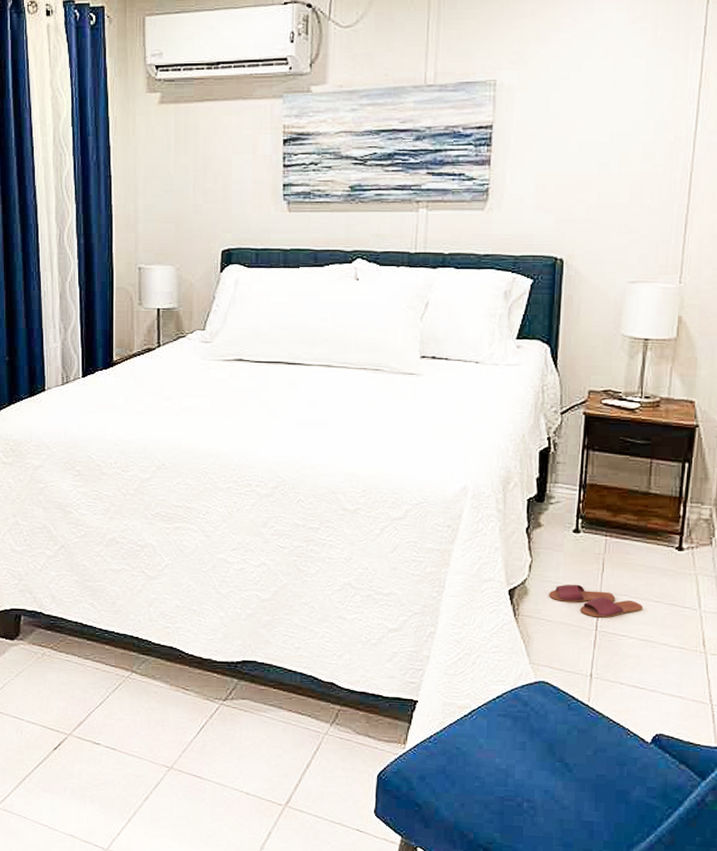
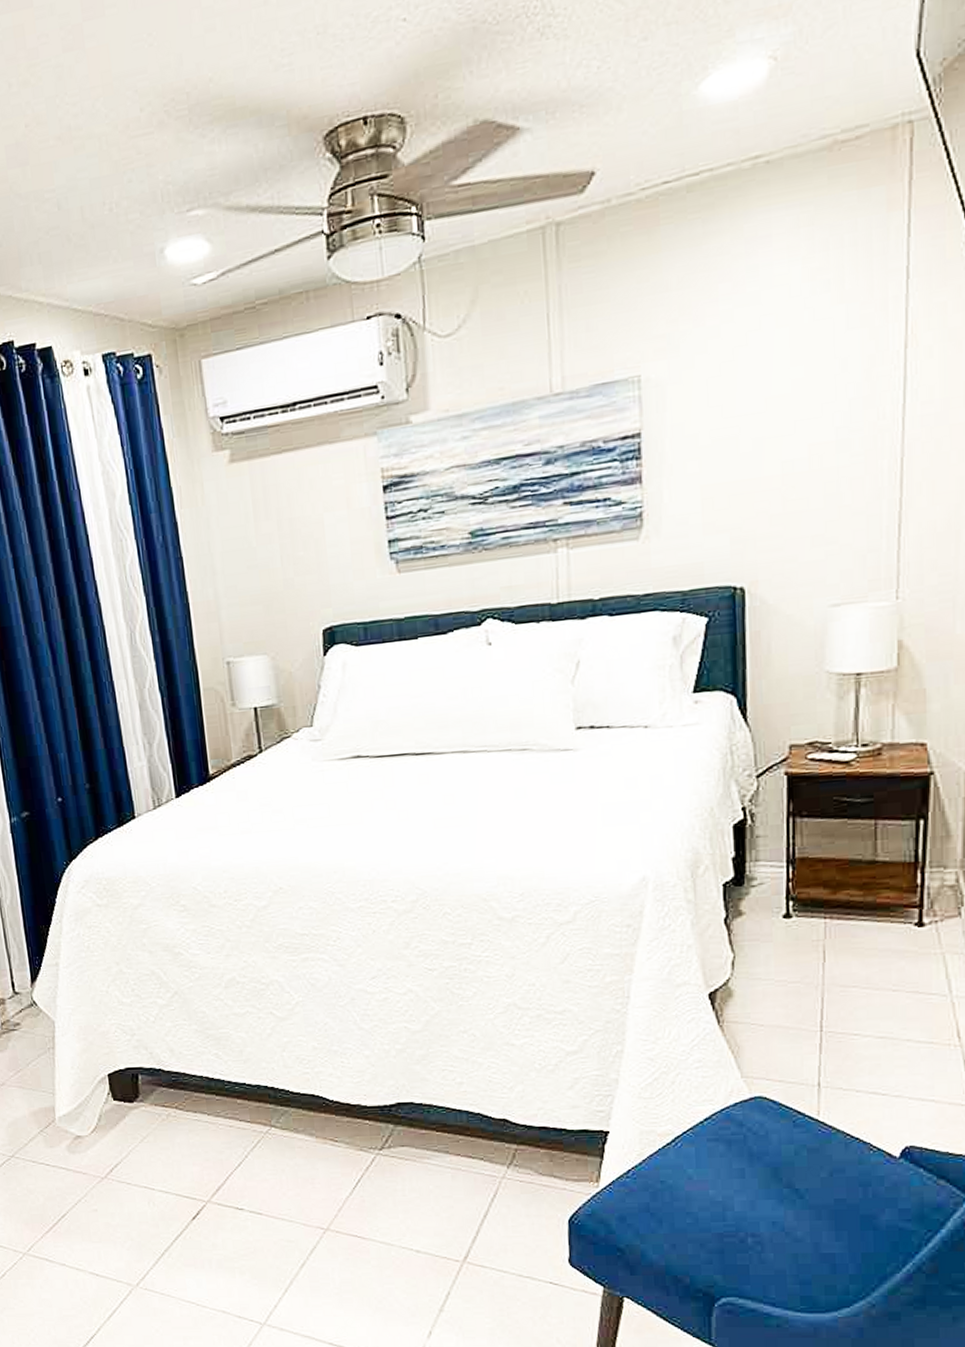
slippers: present [549,584,643,618] -> none [759,979,878,1016]

